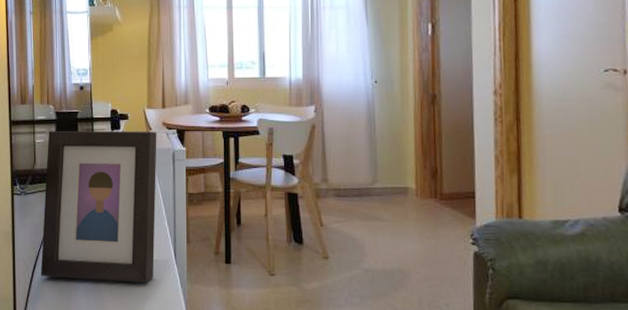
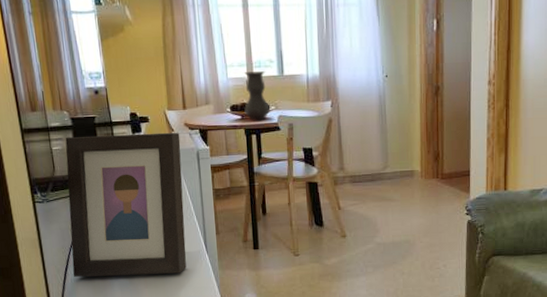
vase: none [223,73,249,124] -> present [244,71,270,121]

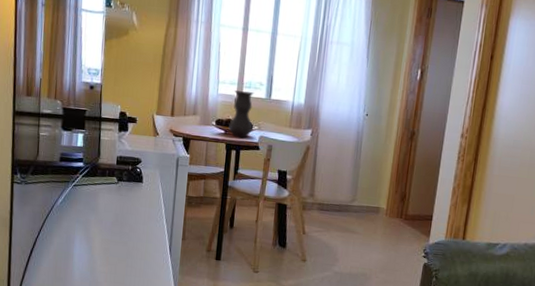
picture frame: present [65,132,187,277] -> none [37,126,164,272]

